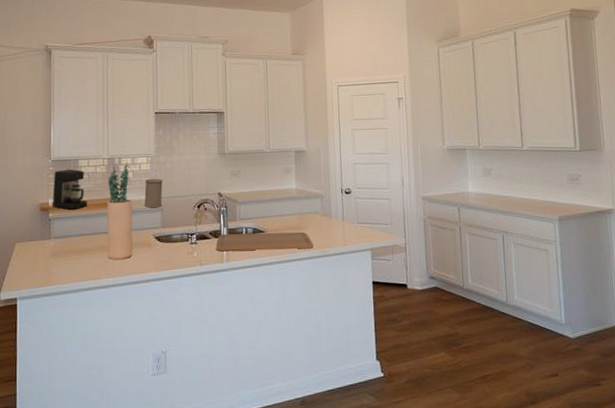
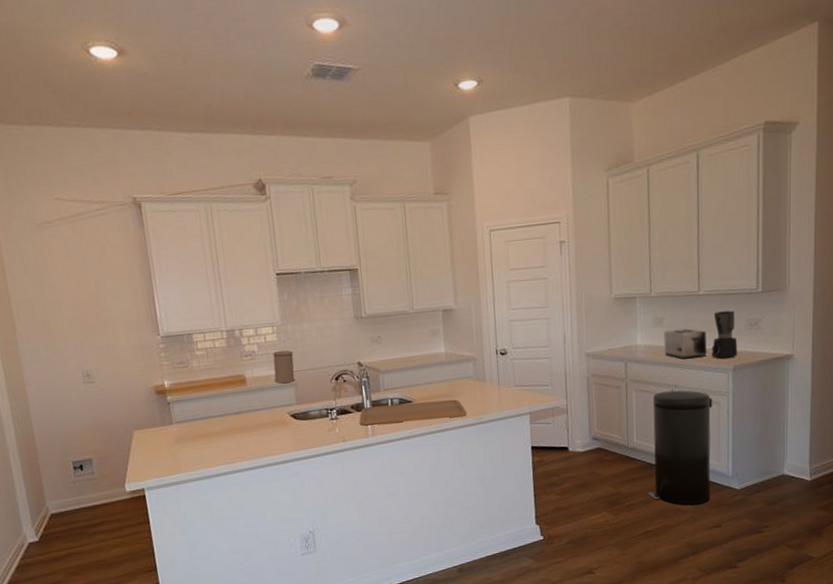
coffee maker: present [52,169,88,210] -> none [166,345,210,391]
vase: present [106,162,133,260] -> none [229,333,268,442]
pedal bin: none [484,236,546,352] -> present [648,390,713,506]
toaster: none [492,179,533,208] -> present [663,328,707,360]
blender: none [537,166,562,210] -> present [712,310,738,360]

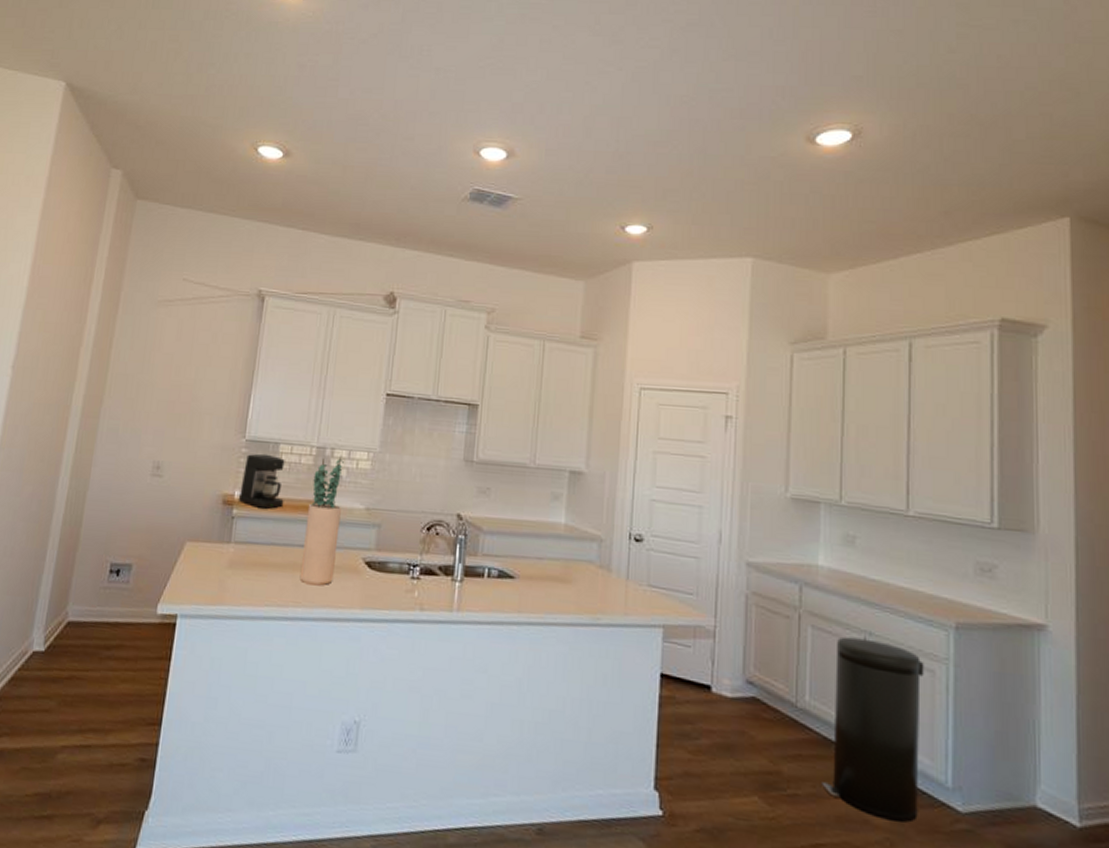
coffee maker: none [166,345,210,391] -> present [239,453,285,509]
vase: none [229,333,268,442] -> present [299,455,344,586]
canister: present [272,350,295,384] -> none [357,481,385,523]
chopping board: present [359,399,467,426] -> none [444,571,581,612]
toaster: present [663,328,707,360] -> none [856,554,917,601]
blender: present [712,310,738,360] -> none [924,543,963,612]

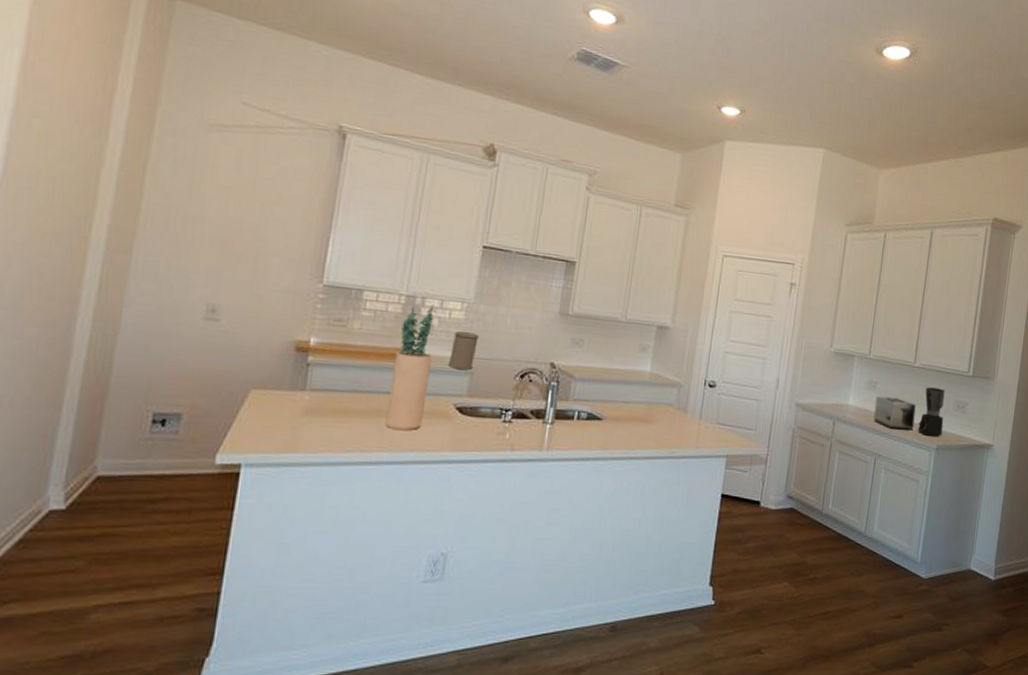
coffee maker: present [239,453,285,509] -> none [315,300,370,356]
canister: none [357,481,385,523] -> present [449,330,479,371]
pedal bin: present [821,637,924,823] -> none [834,459,913,589]
toaster: none [856,554,917,601] -> present [873,396,916,431]
blender: none [924,543,963,612] -> present [918,387,945,438]

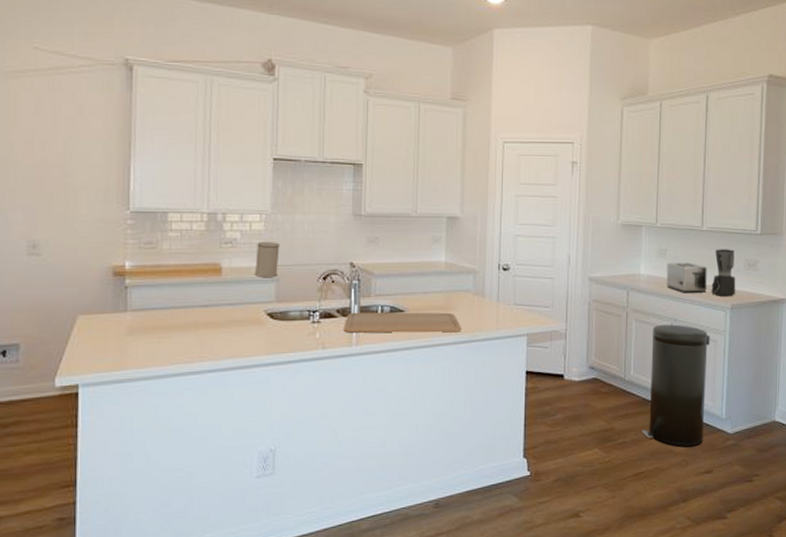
vase: present [385,304,436,431] -> none [203,219,239,340]
chopping board: none [535,415,660,447] -> present [343,312,461,333]
pedal bin: none [834,459,913,589] -> present [641,324,710,448]

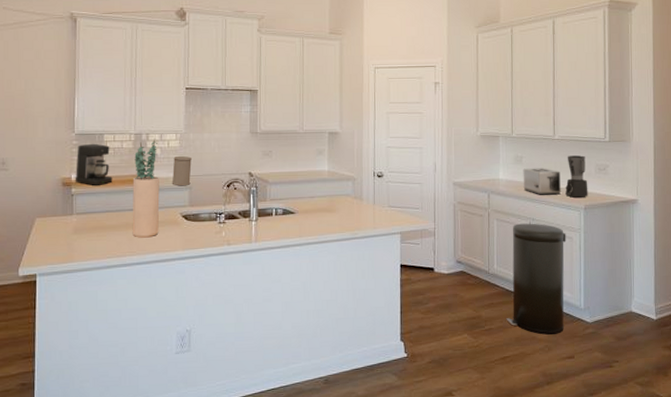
coffee maker: none [131,223,179,276] -> present [76,143,113,185]
vase: none [203,219,239,340] -> present [132,138,160,238]
chopping board: present [343,312,461,333] -> none [244,213,343,232]

